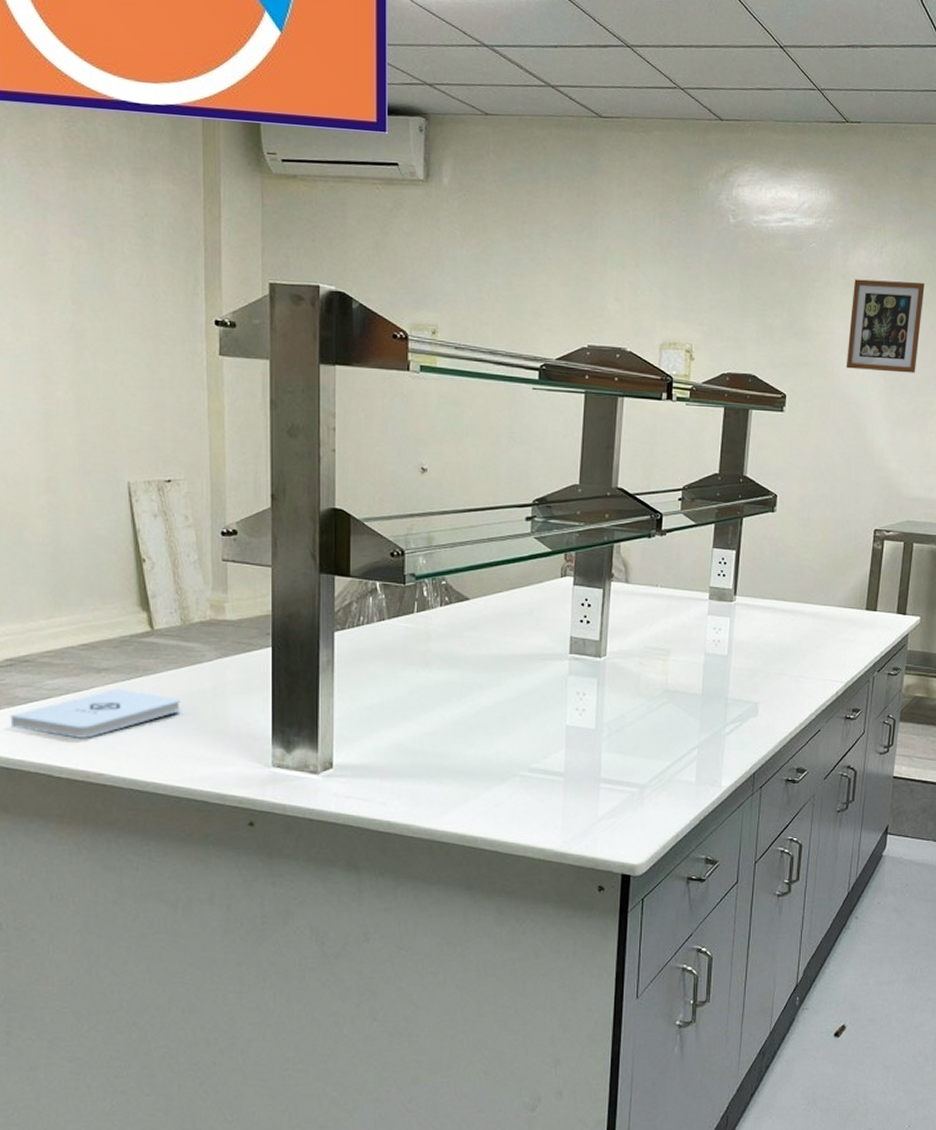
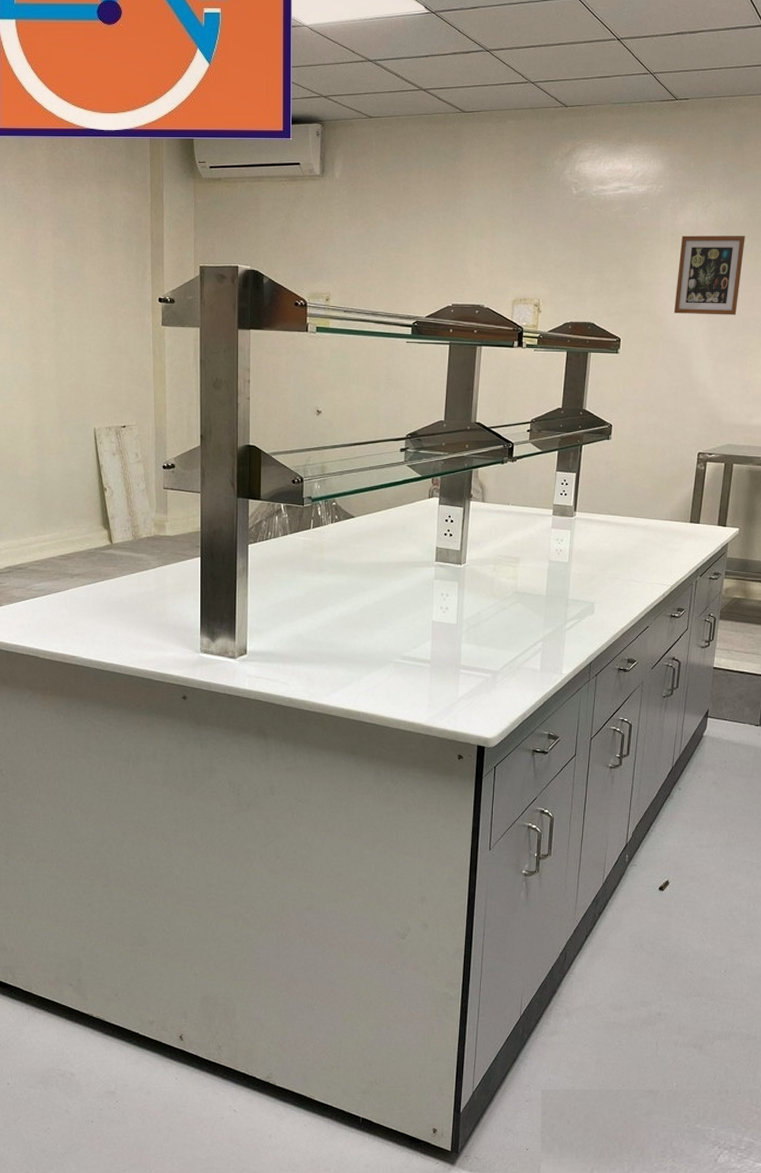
notepad: present [10,689,181,738] -> none [9,590,132,628]

